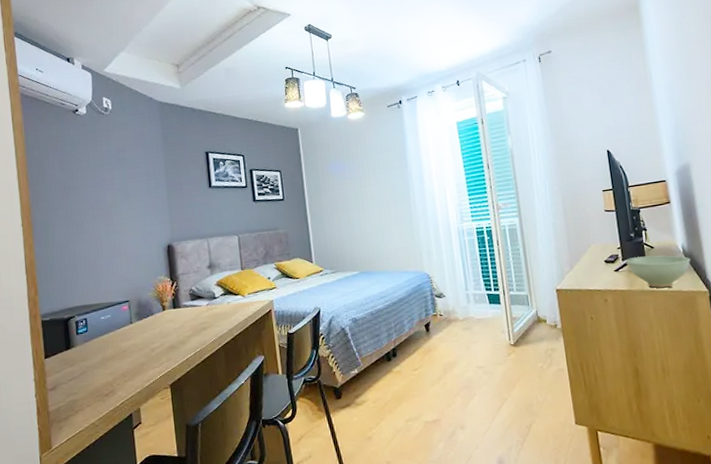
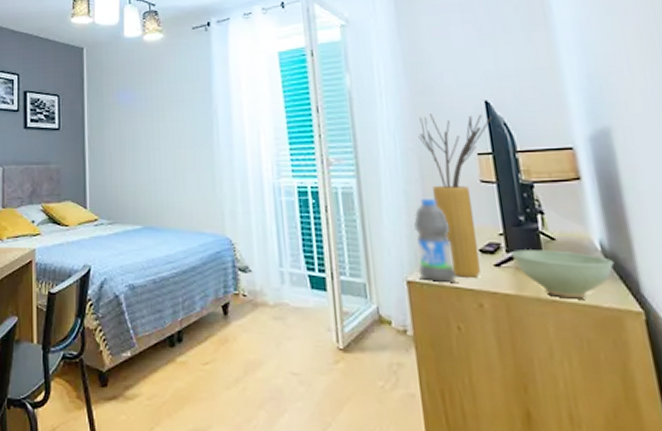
water bottle: none [560,226,590,289] -> present [413,197,457,284]
vase: none [561,160,613,282] -> present [418,113,493,277]

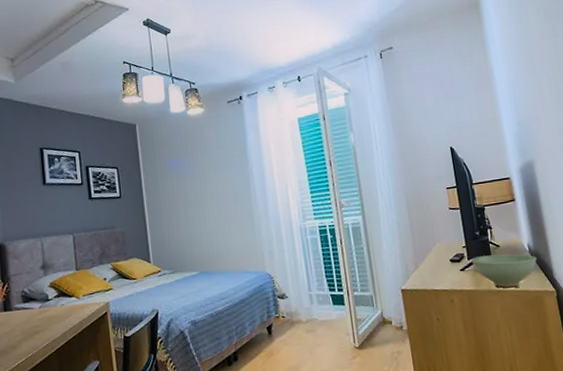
water bottle: present [413,197,457,284] -> none [404,225,435,289]
vase: present [418,113,493,277] -> none [405,157,456,282]

